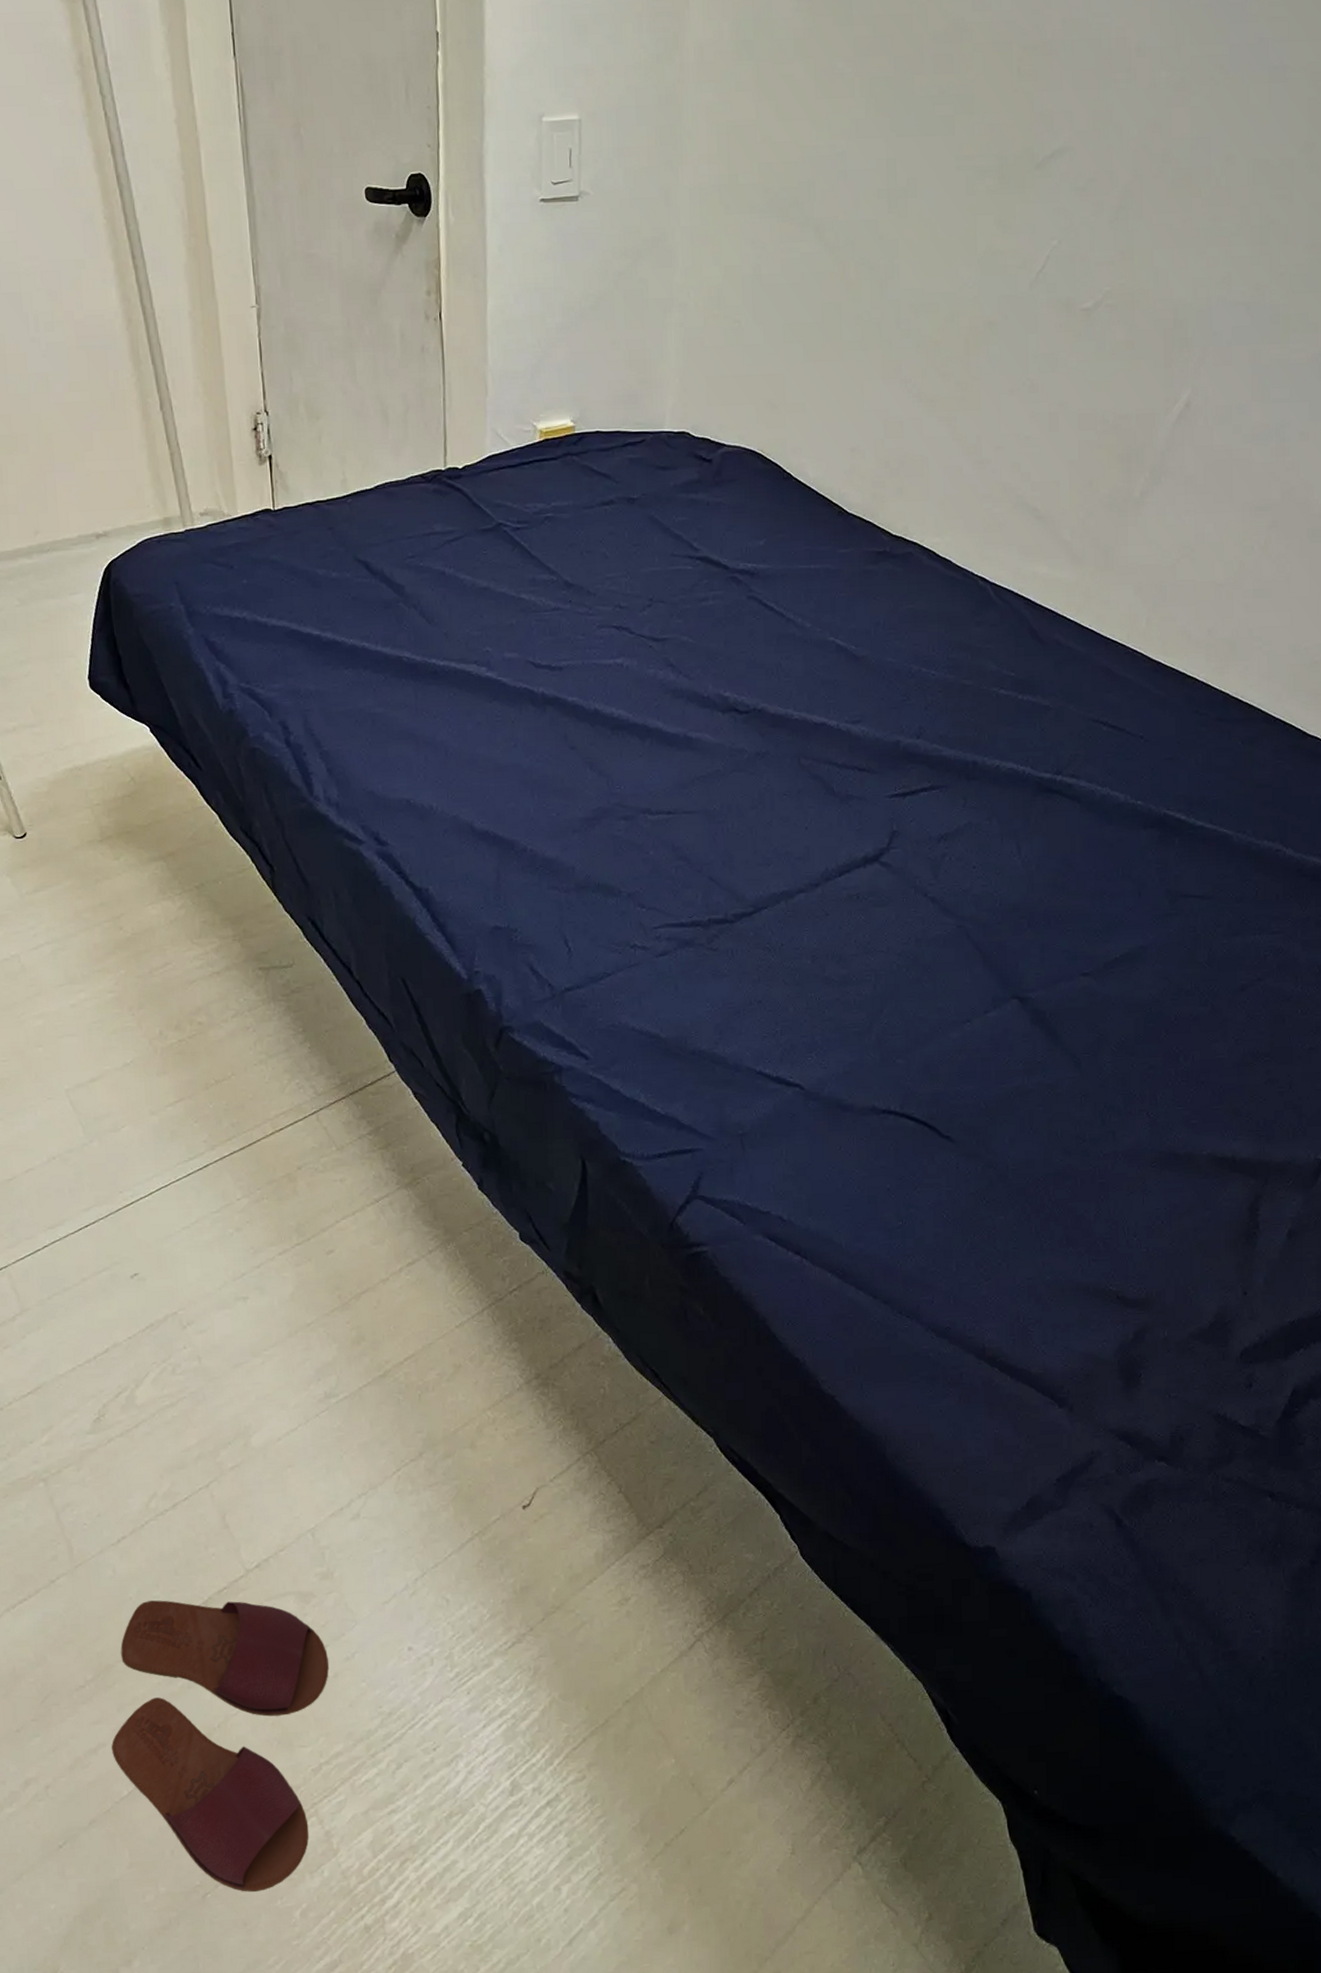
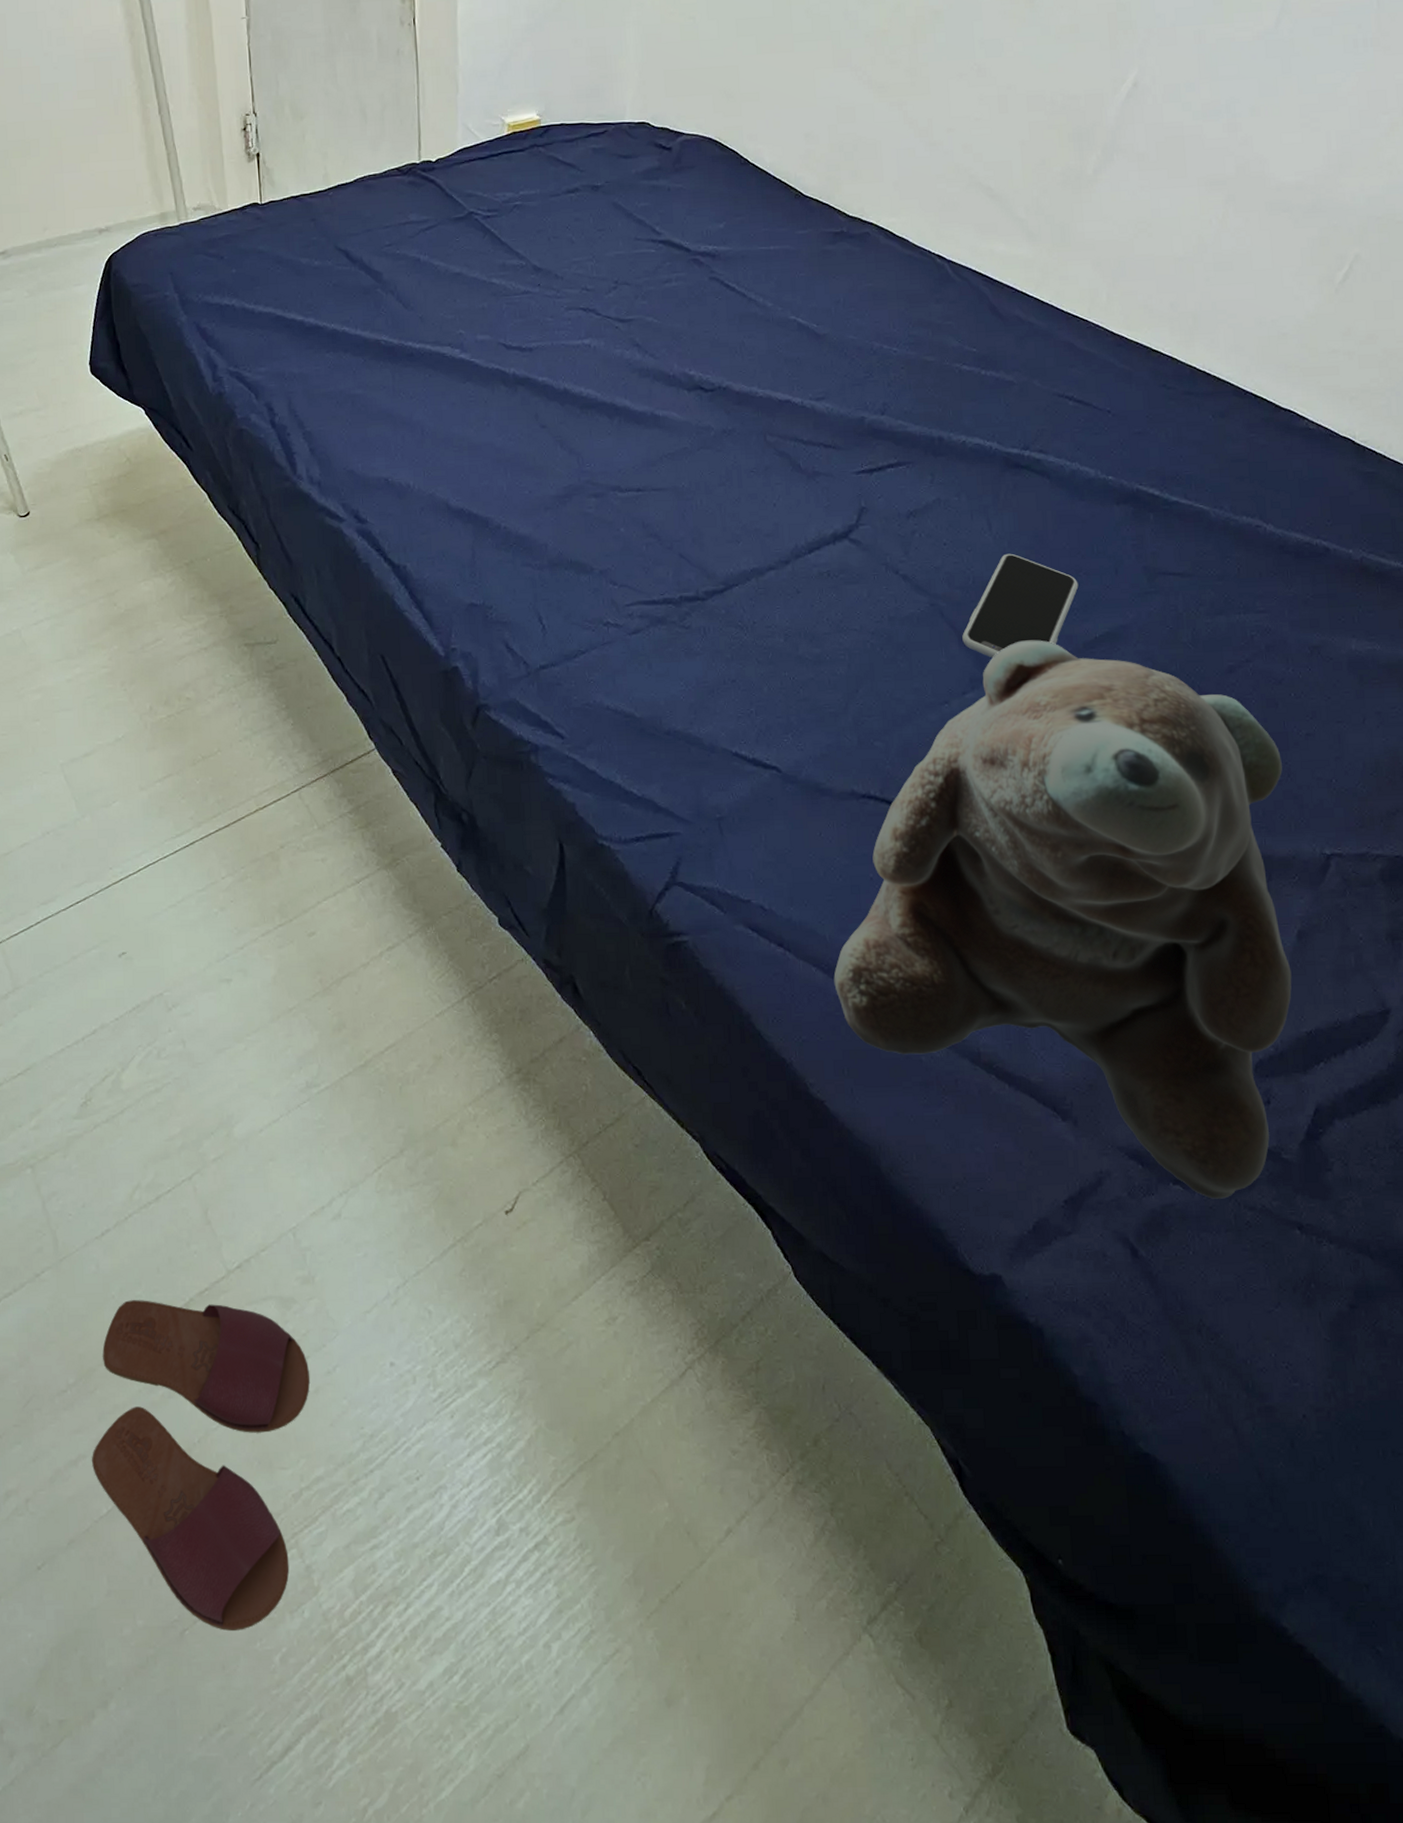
stuffed animal: none [848,960,1285,1473] -> present [833,640,1292,1199]
smartphone: none [987,876,1102,979] -> present [962,553,1079,659]

